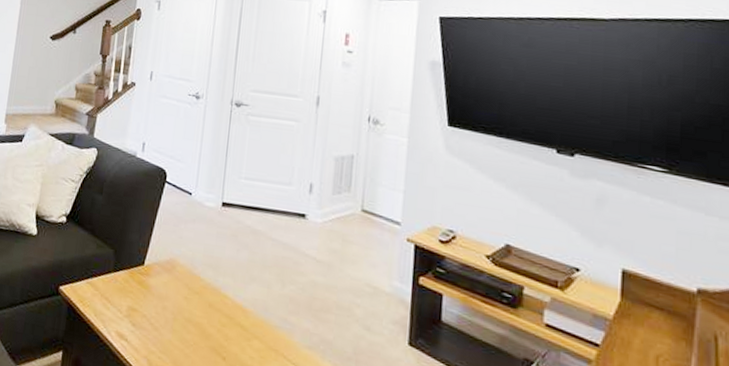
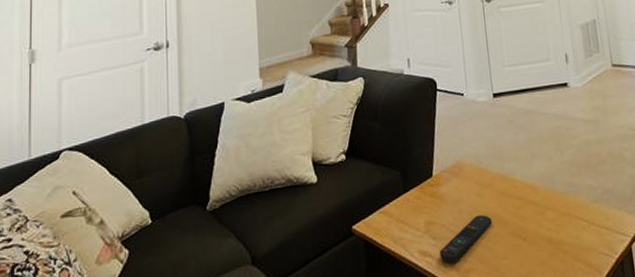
remote control: none [135,317,194,355] -> present [439,214,492,263]

